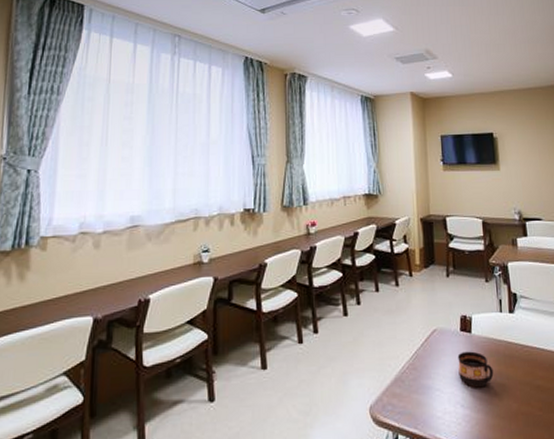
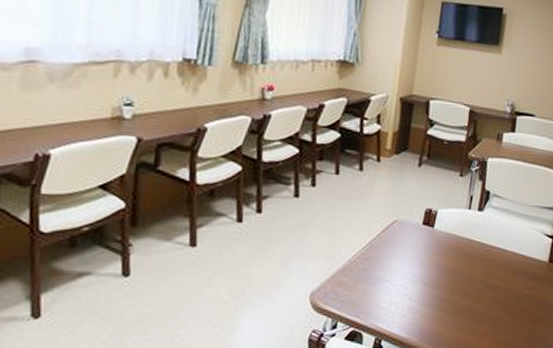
cup: present [457,351,494,388] -> none [412,246,450,282]

